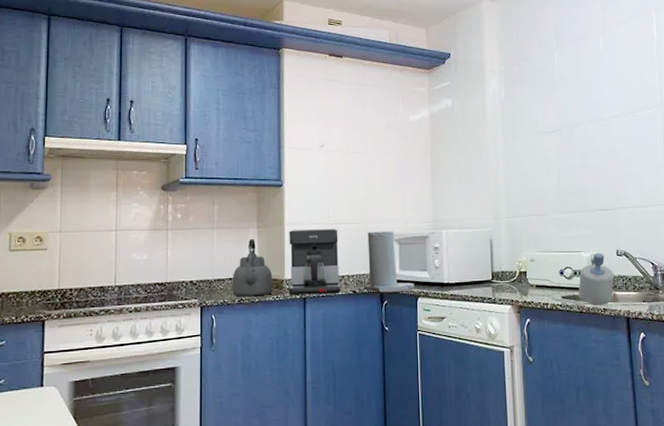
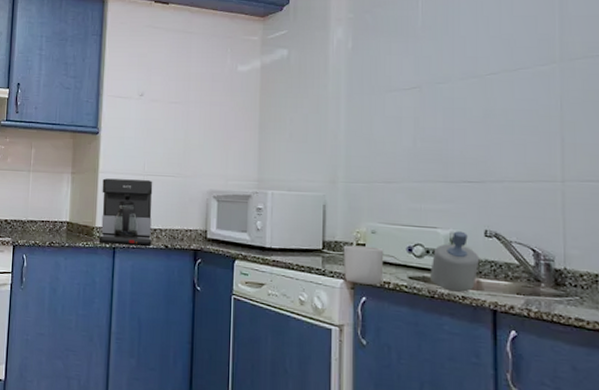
kettle: present [232,239,273,297] -> none [43,184,84,241]
paper towel: present [363,231,415,293] -> none [176,186,232,252]
mug: none [508,273,542,308] -> present [343,245,384,285]

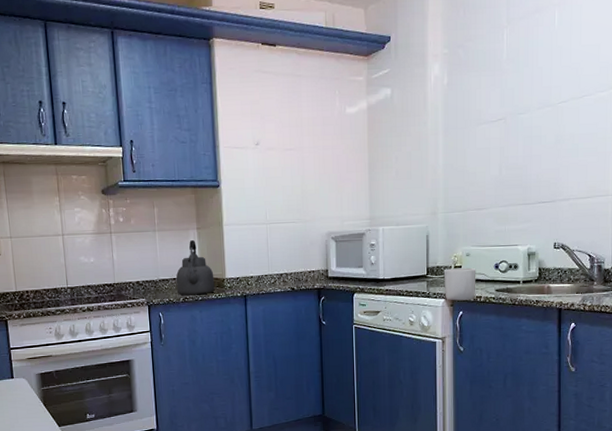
kettle: none [43,184,84,241] -> present [176,240,215,296]
coffee maker: present [99,178,153,247] -> none [228,228,280,294]
soap dispenser: present [430,231,480,293] -> none [512,246,550,298]

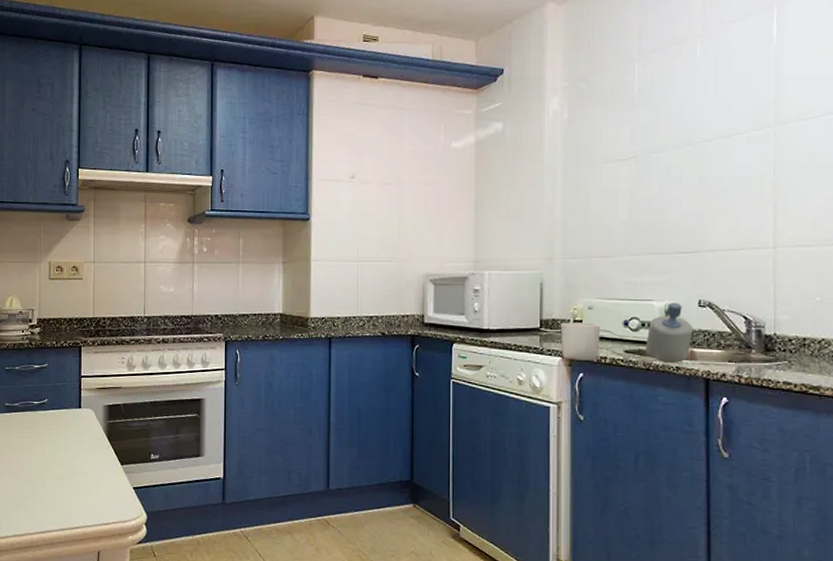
kettle: present [176,240,215,296] -> none [256,275,298,334]
soap dispenser: none [512,246,550,298] -> present [646,302,694,364]

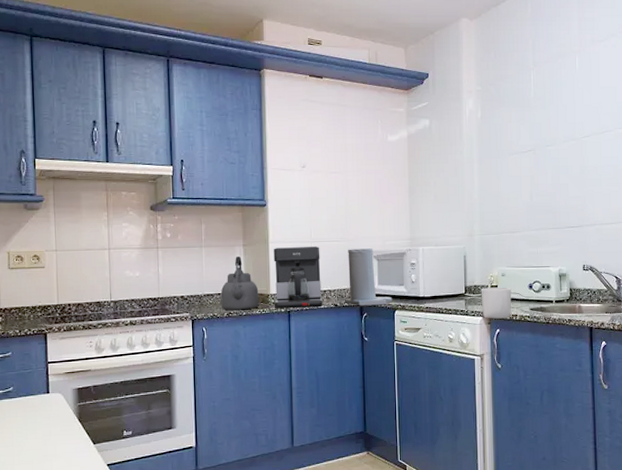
kettle: none [256,275,298,334] -> present [220,257,259,311]
coffee maker: none [315,266,368,336] -> present [273,247,323,310]
paper towel: none [393,271,450,337] -> present [344,248,392,306]
soap dispenser: present [646,302,694,364] -> none [546,268,580,317]

